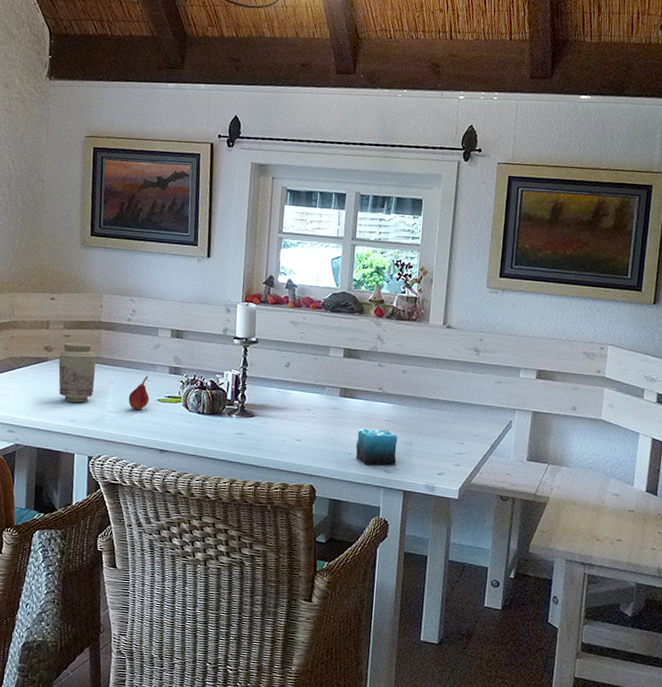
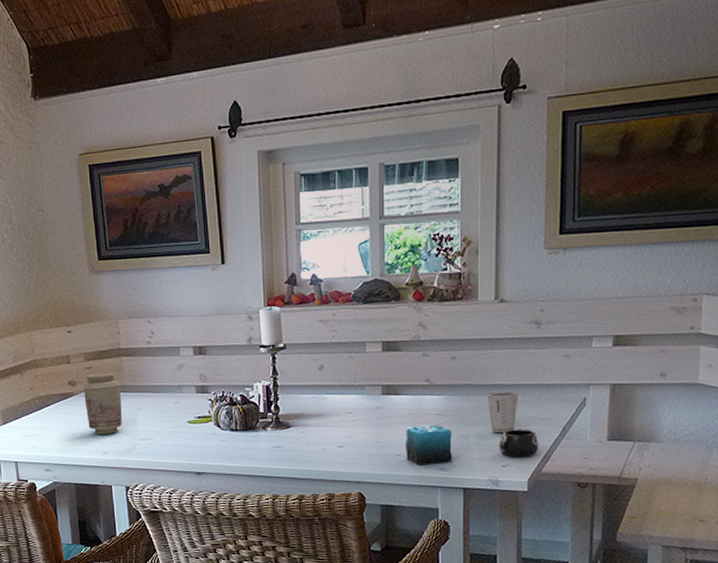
fruit: present [128,375,150,410] -> none [157,397,179,434]
dixie cup: none [429,406,457,444] -> present [486,391,519,432]
mug: none [436,441,471,468] -> present [499,429,539,458]

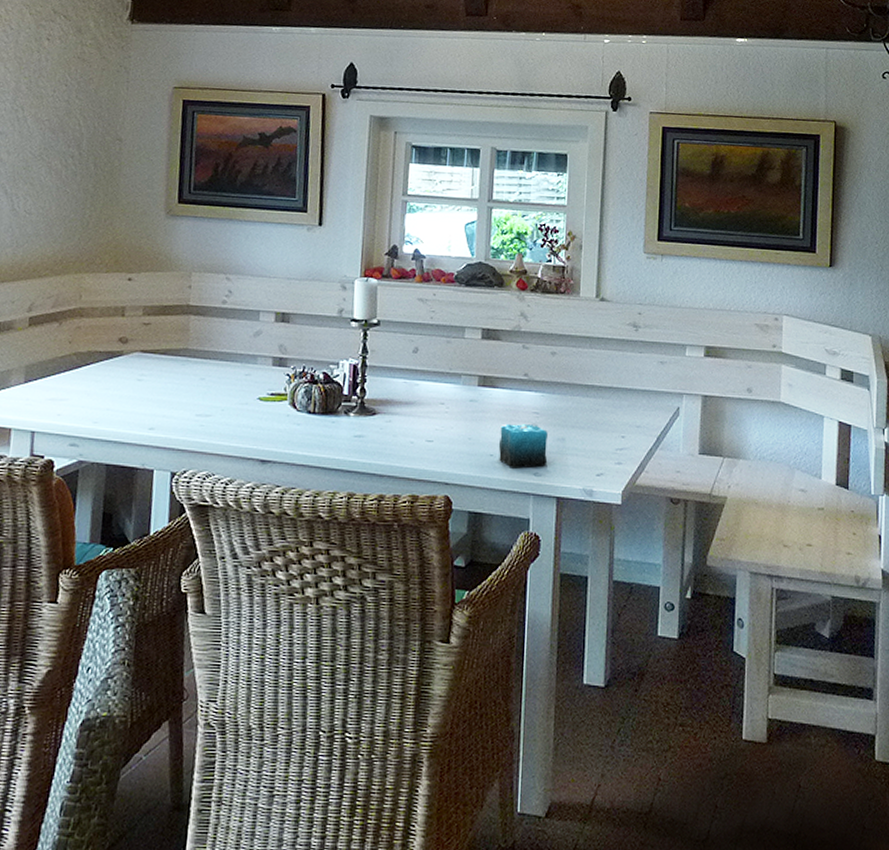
vase: present [83,373,122,434] -> none [135,332,183,406]
dixie cup: present [486,391,519,432] -> none [584,393,616,438]
mug: present [499,429,539,458] -> none [594,435,634,467]

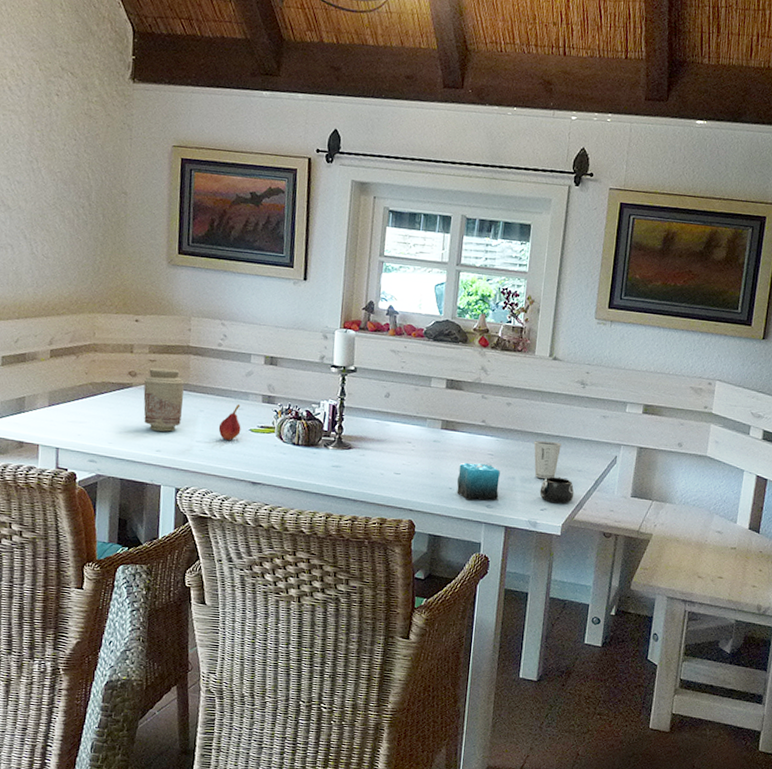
vase: none [135,332,183,406] -> present [143,368,184,432]
fruit: none [222,368,248,412] -> present [218,403,241,440]
dixie cup: none [584,393,616,438] -> present [533,440,562,479]
mug: none [594,435,634,467] -> present [539,476,574,504]

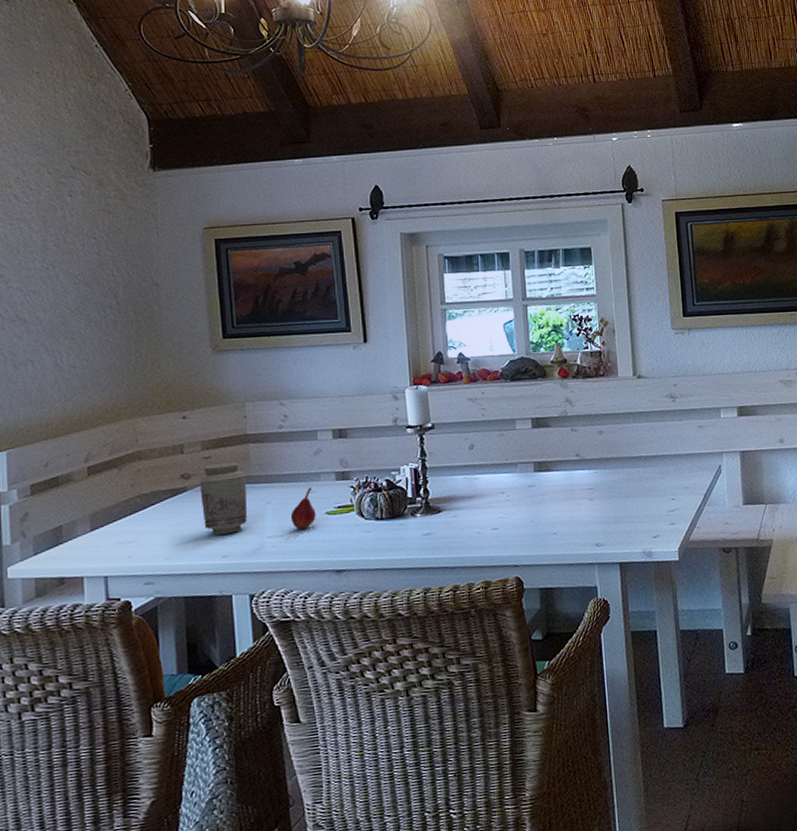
candle: present [456,462,500,501] -> none [559,500,607,543]
dixie cup: present [533,440,562,479] -> none [633,462,663,504]
mug: present [539,476,574,504] -> none [648,498,685,527]

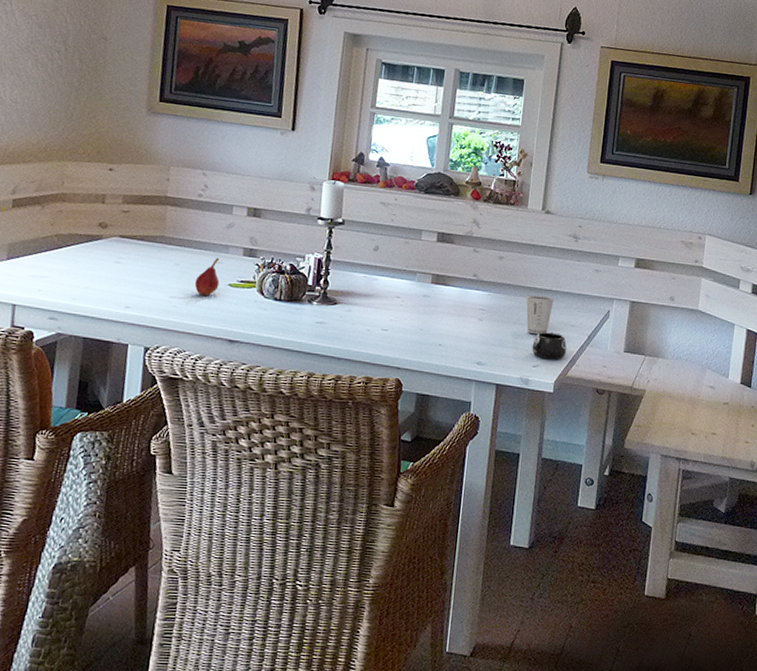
vase: present [199,462,247,535] -> none [113,219,159,287]
dixie cup: none [633,462,663,504] -> present [526,294,554,334]
mug: none [648,498,685,527] -> present [531,332,567,360]

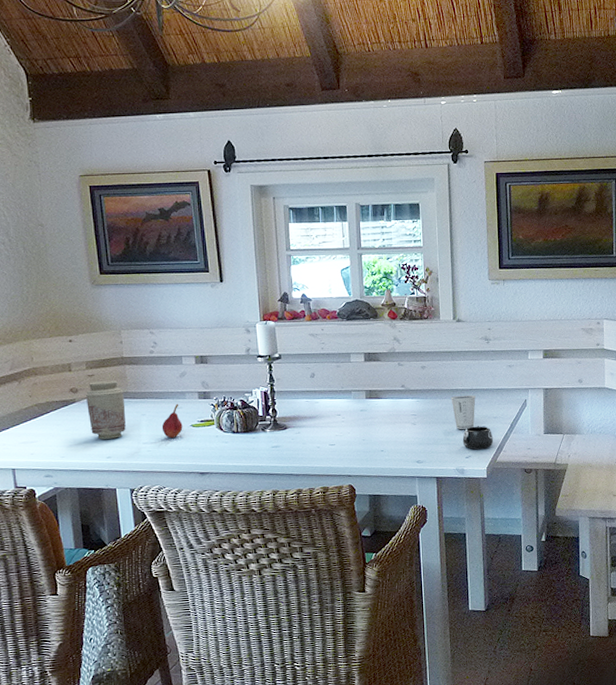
vase: none [113,219,159,287] -> present [85,381,126,439]

